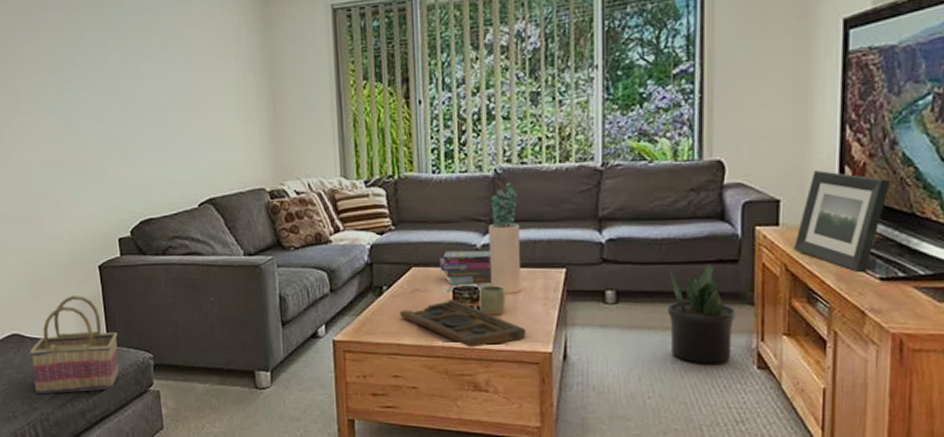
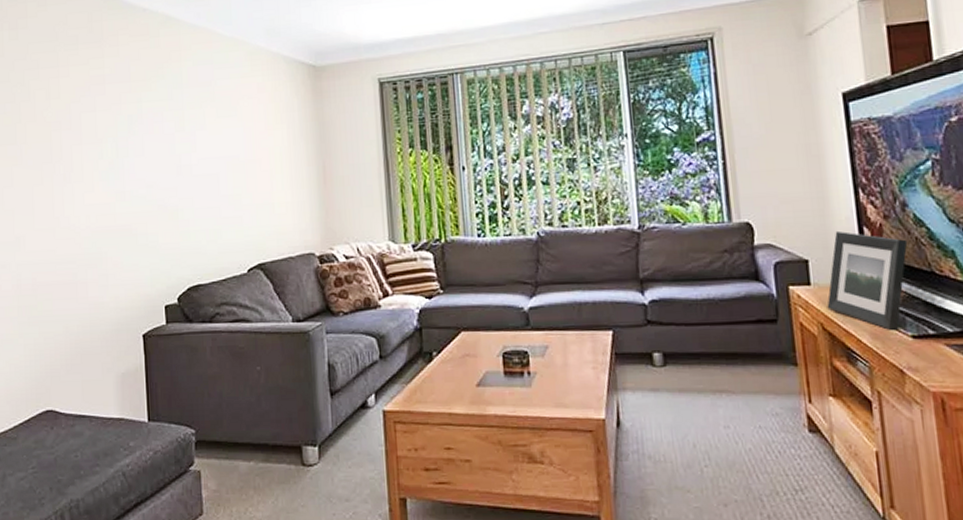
basket: present [30,296,120,395] -> none [64,367,159,478]
decorative tray: present [400,299,526,348] -> none [450,364,578,416]
books: present [440,250,491,285] -> none [488,313,540,350]
mug: present [479,285,506,315] -> none [529,349,556,381]
vase: present [488,179,522,294] -> none [534,242,571,358]
planter: present [667,263,736,364] -> none [710,324,782,429]

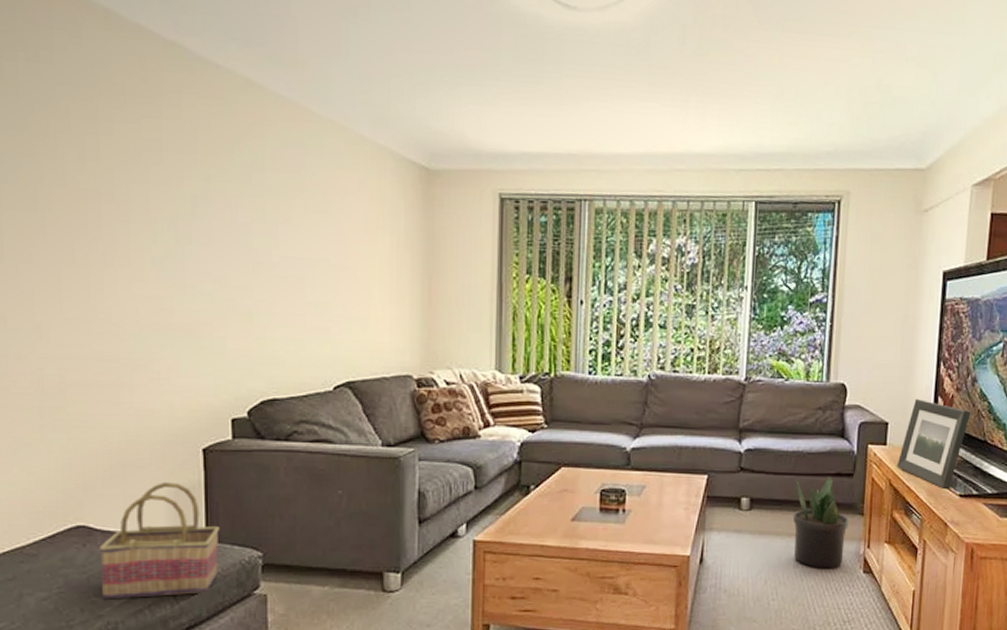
basket: none [64,367,159,478] -> present [99,482,220,600]
planter: none [710,324,782,429] -> present [794,476,849,568]

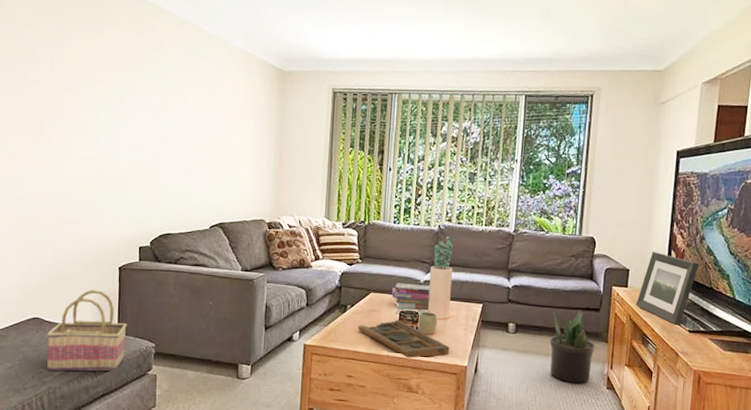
decorative tray: none [545,501,667,550] -> present [358,320,450,359]
books: none [589,452,639,487] -> present [392,283,430,310]
mug: none [625,489,650,518] -> present [418,311,438,335]
vase: none [636,386,669,497] -> present [427,234,453,320]

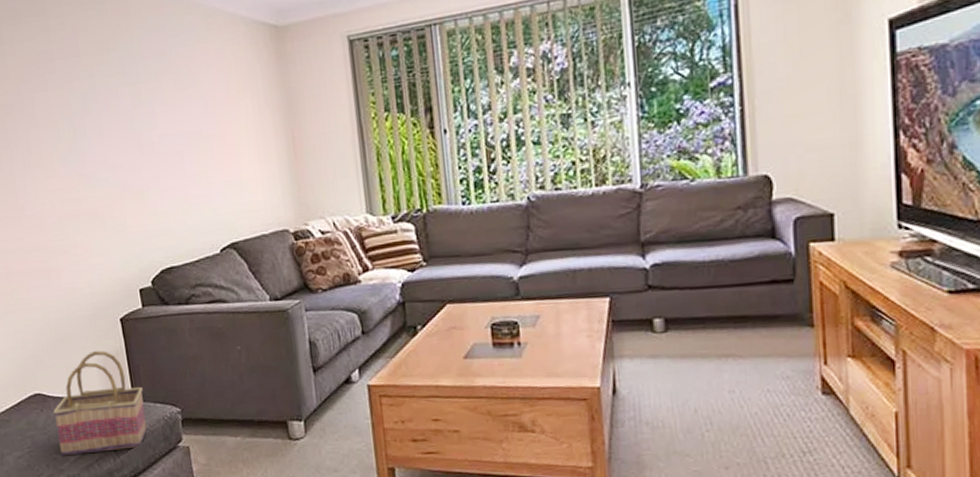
decorative tray: present [358,320,450,359] -> none [436,336,572,386]
books: present [392,283,430,310] -> none [475,282,531,321]
mug: present [418,311,438,335] -> none [519,319,548,351]
vase: present [427,234,453,320] -> none [524,207,564,327]
planter: present [550,309,595,384] -> none [717,285,795,392]
picture frame: present [635,251,700,326] -> none [852,179,953,287]

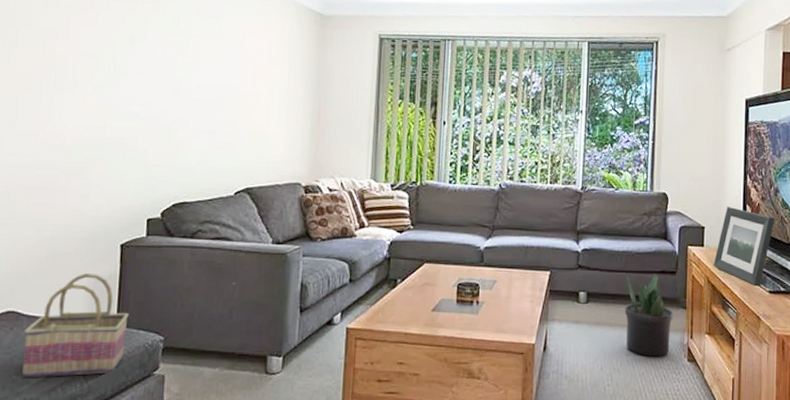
planter: none [717,285,795,392] -> present [625,273,673,357]
picture frame: none [852,179,953,287] -> present [713,206,775,287]

